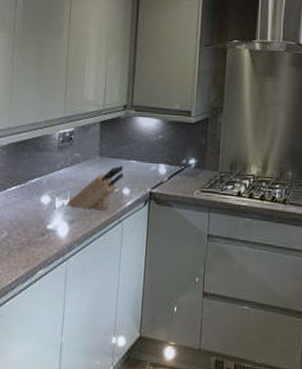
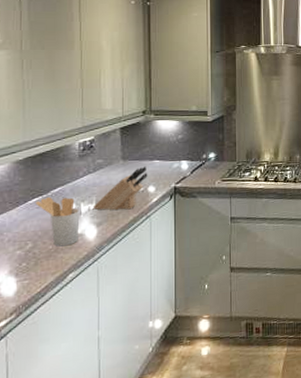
utensil holder: none [14,187,55,241] -> present [36,197,80,247]

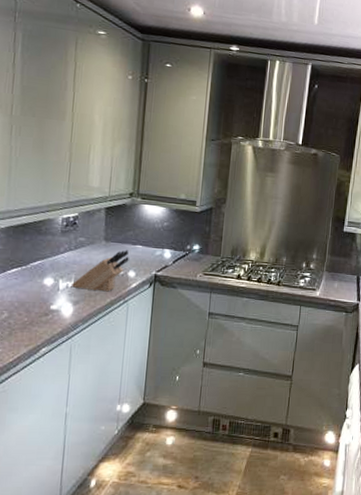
utensil holder: present [36,197,80,247] -> none [14,269,58,320]

